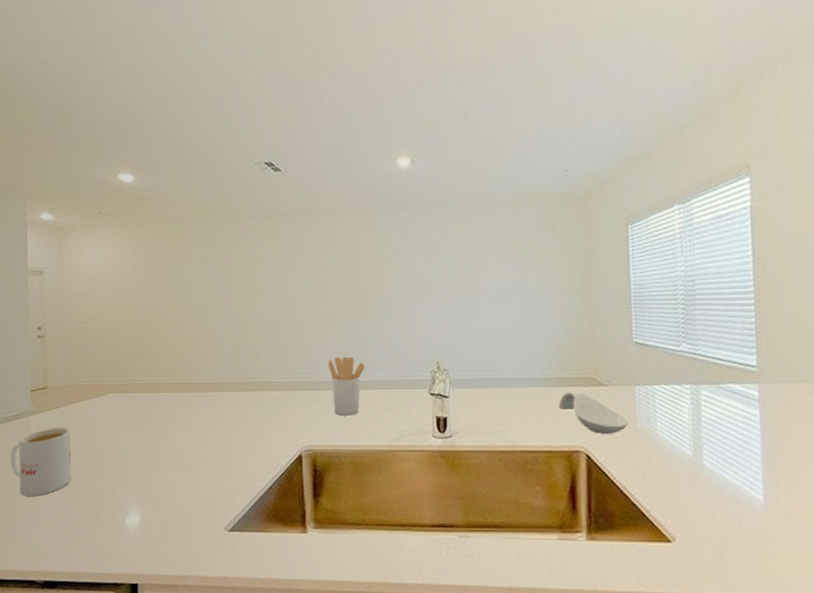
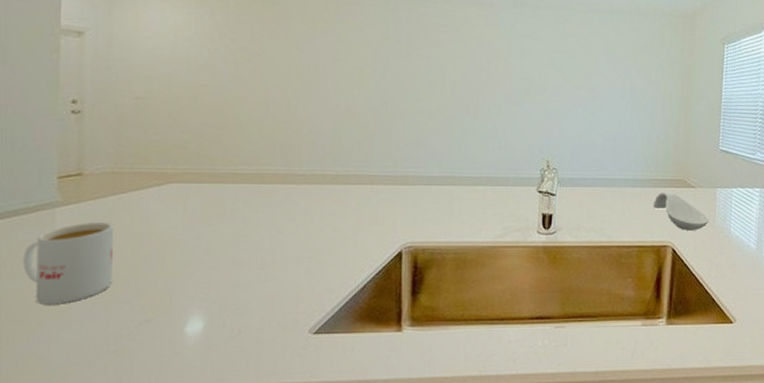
utensil holder: present [328,356,365,416] -> none [437,151,476,212]

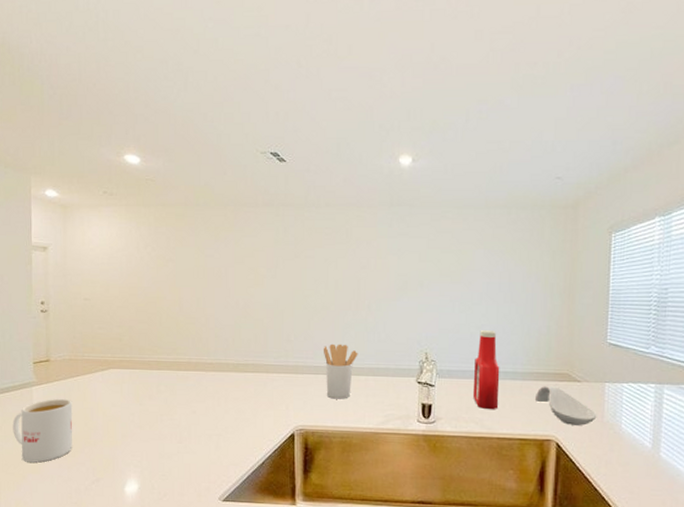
utensil holder: none [437,151,476,212] -> present [323,343,358,399]
ketchup bottle: none [593,136,621,218] -> present [472,329,500,410]

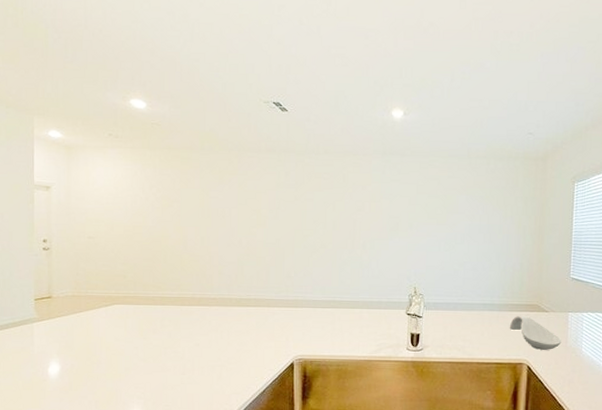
mug: present [12,398,73,463] -> none [12,334,75,397]
utensil holder: present [323,343,358,399] -> none [321,279,354,331]
ketchup bottle: present [472,329,500,410] -> none [455,266,480,338]

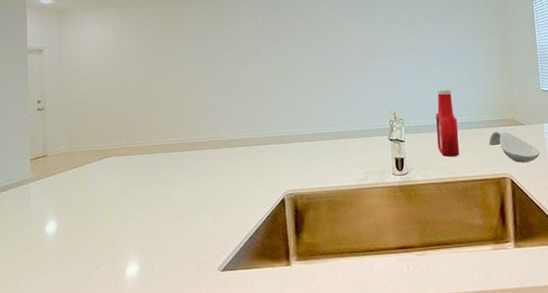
ketchup bottle: none [455,266,480,338] -> present [436,88,460,157]

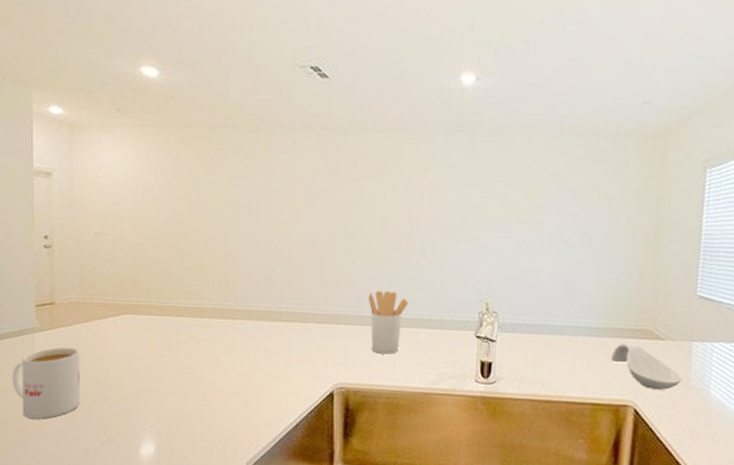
mug: none [9,190,72,258] -> present [12,346,81,419]
utensil holder: none [305,112,336,163] -> present [368,290,409,355]
ketchup bottle: present [436,88,460,157] -> none [539,277,572,370]

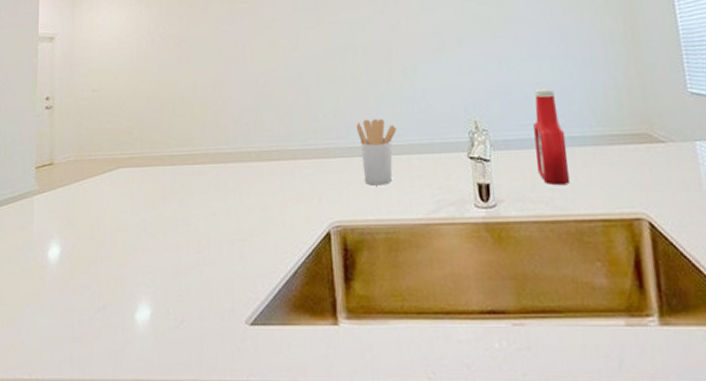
mug: present [12,346,81,419] -> none [10,207,77,289]
ketchup bottle: none [539,277,572,370] -> present [533,88,569,186]
spoon rest: present [610,344,682,390] -> none [612,150,694,198]

